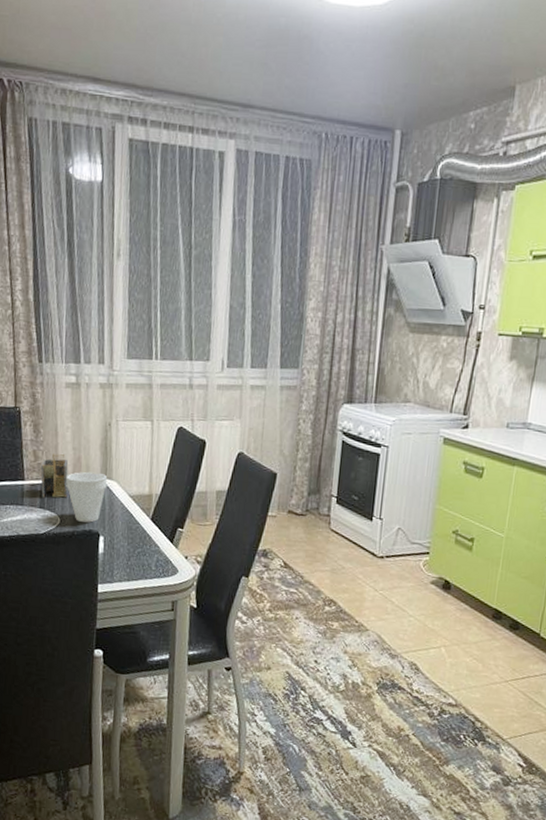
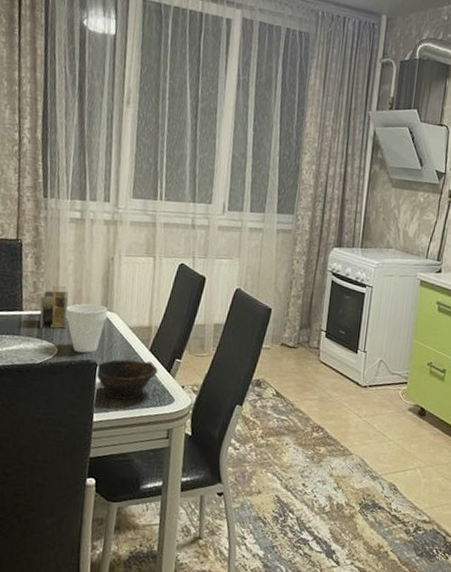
bowl: none [98,529,160,571] -> present [96,359,158,400]

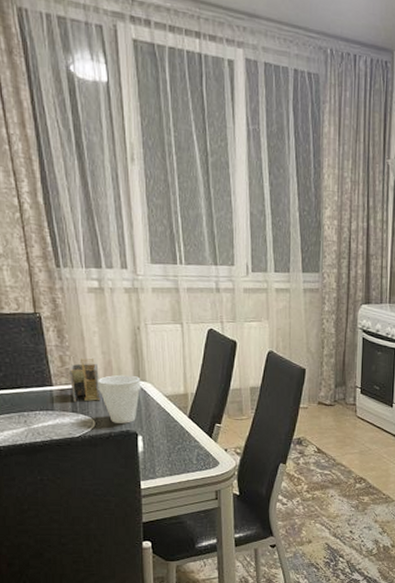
bowl: present [96,359,158,400] -> none [136,427,199,466]

